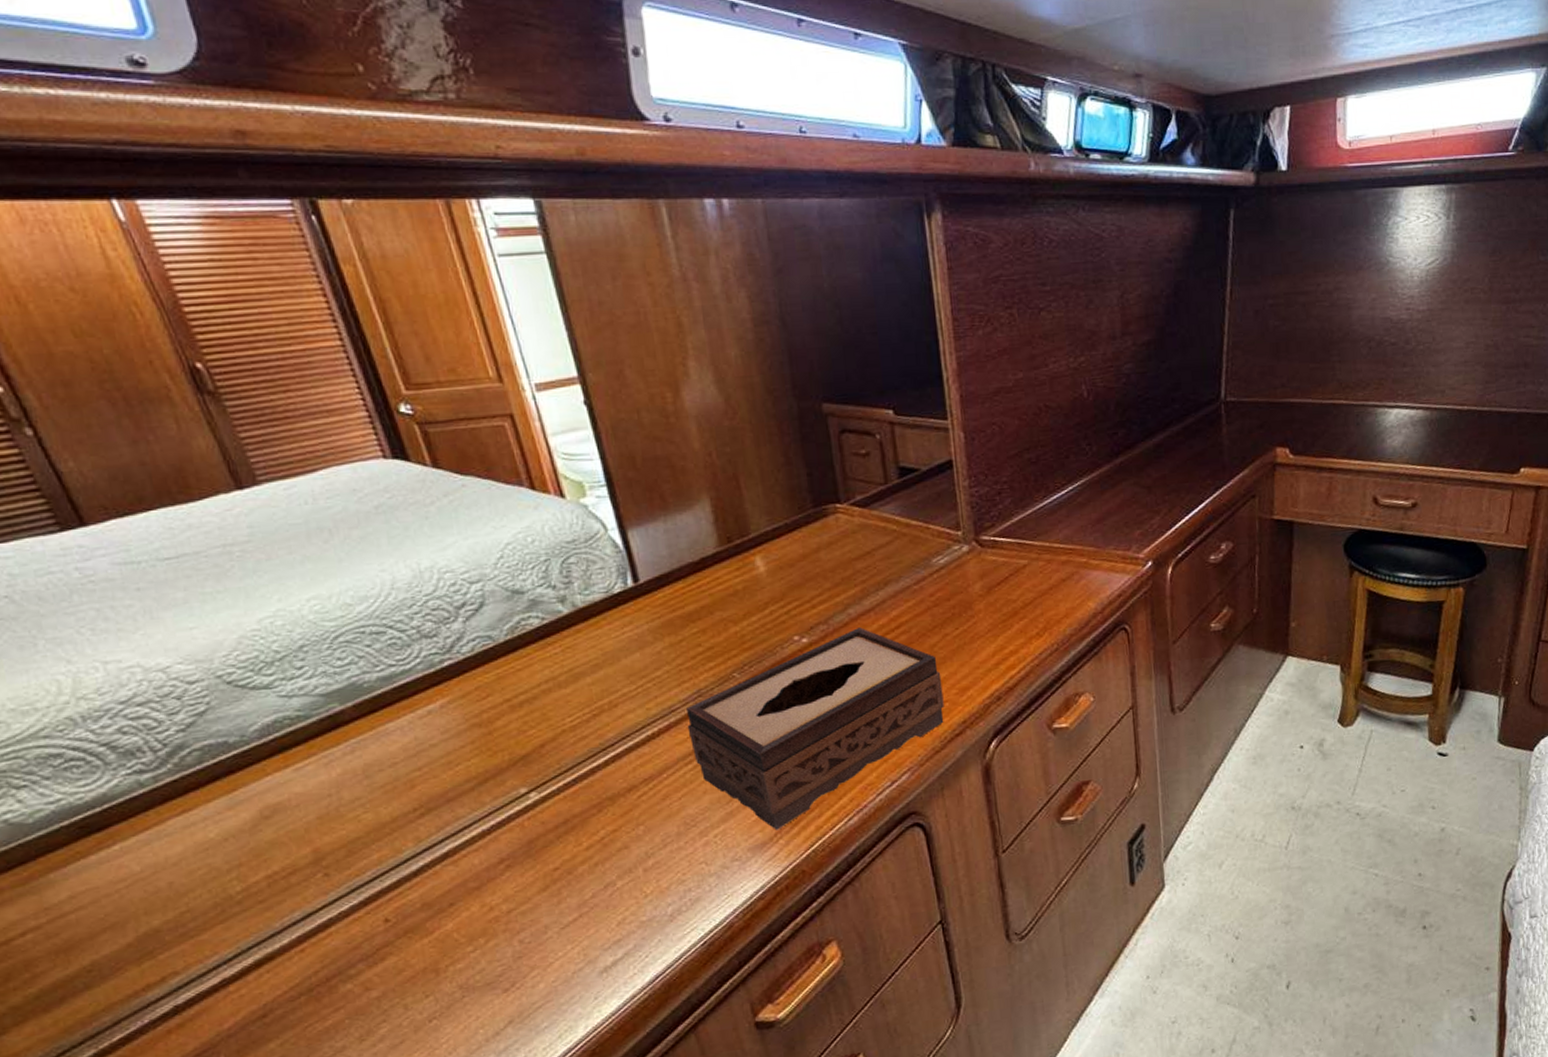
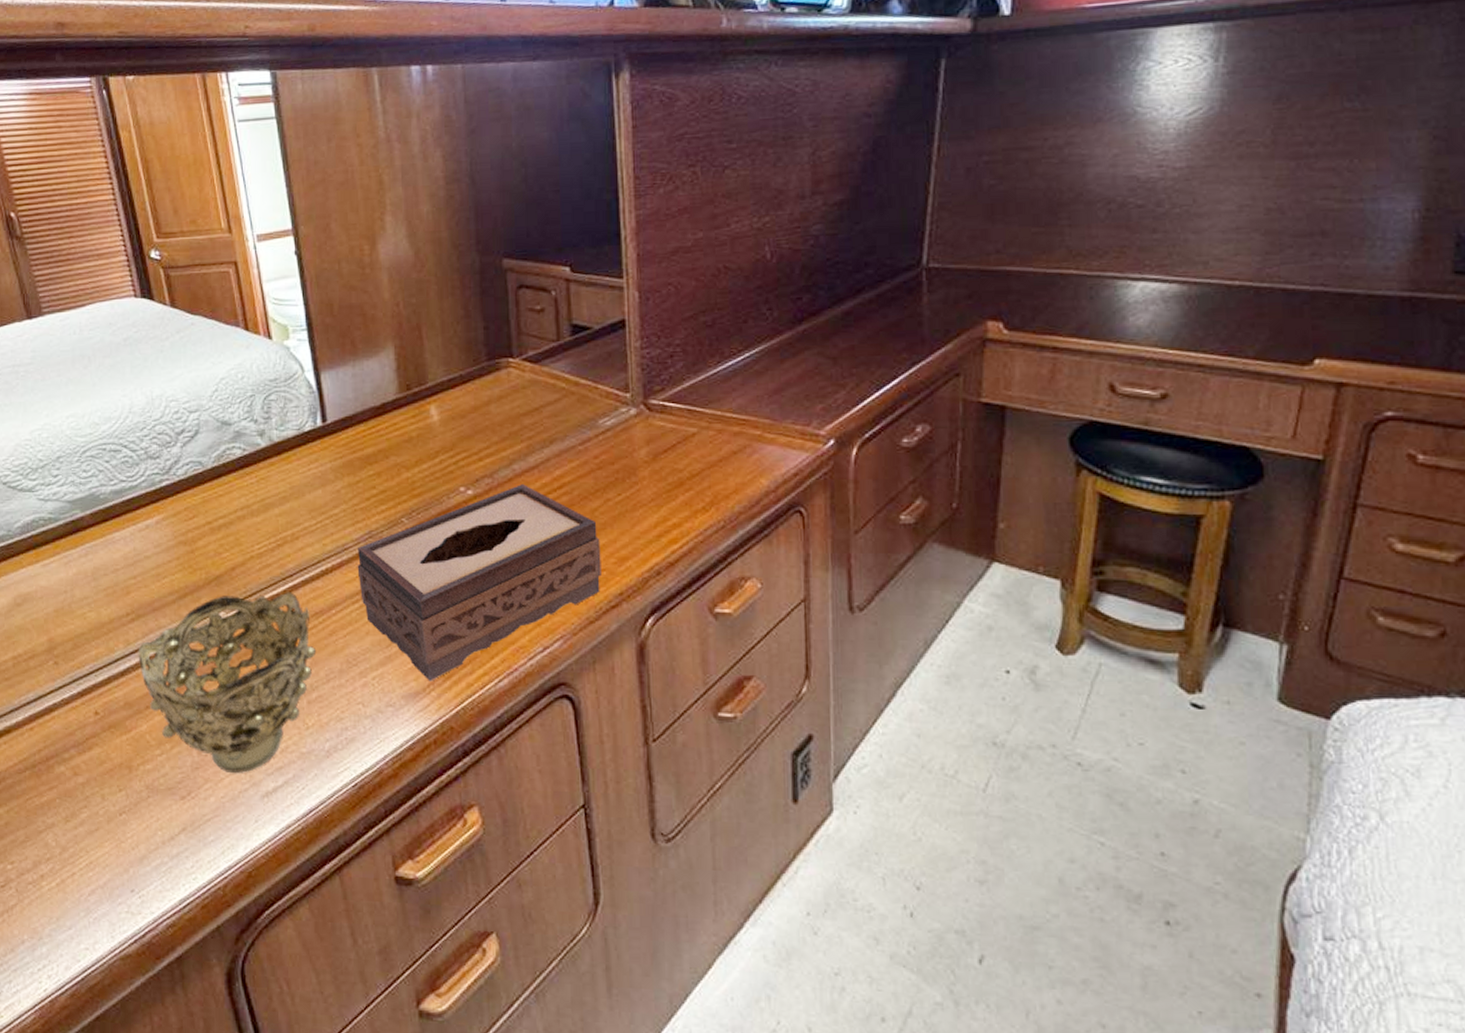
decorative bowl: none [432,761,649,956] -> present [138,592,317,774]

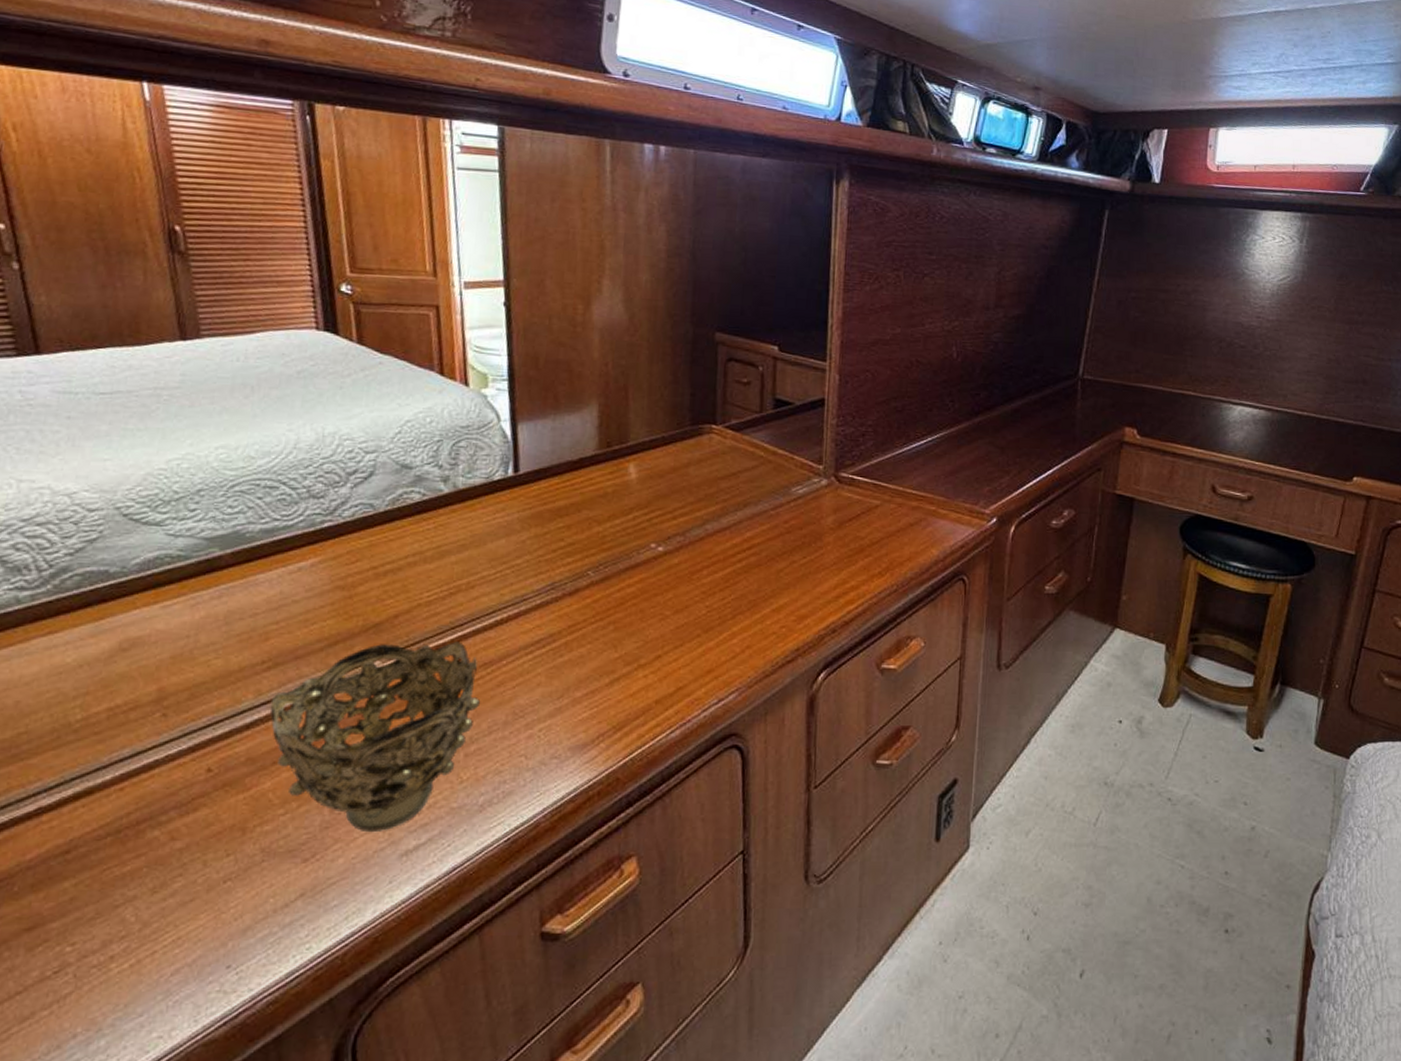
tissue box: present [357,484,601,681] -> none [534,544,783,733]

